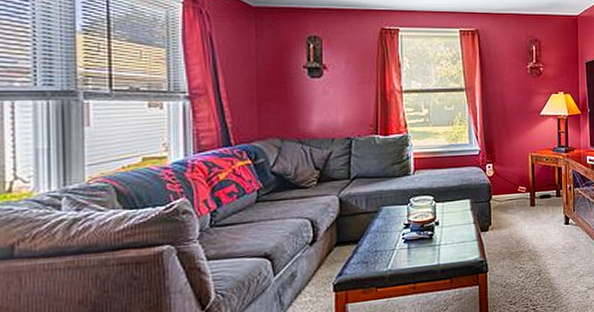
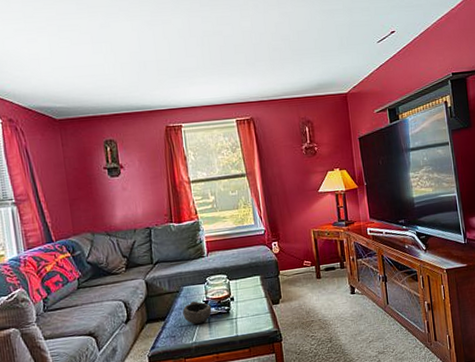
bowl: none [379,223,413,250] -> present [182,301,212,324]

